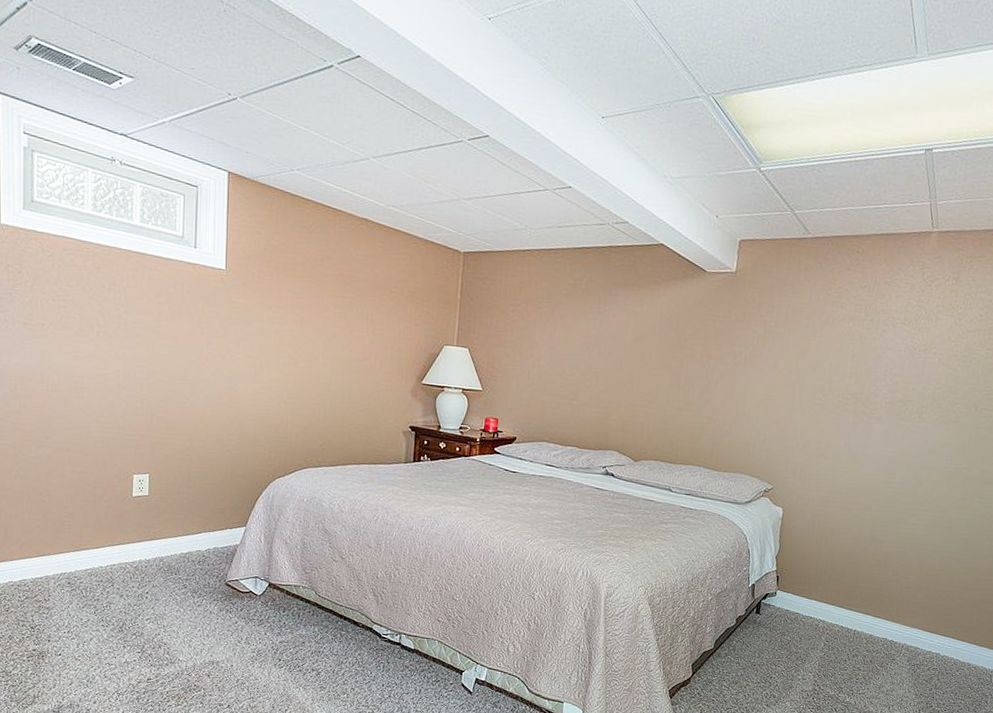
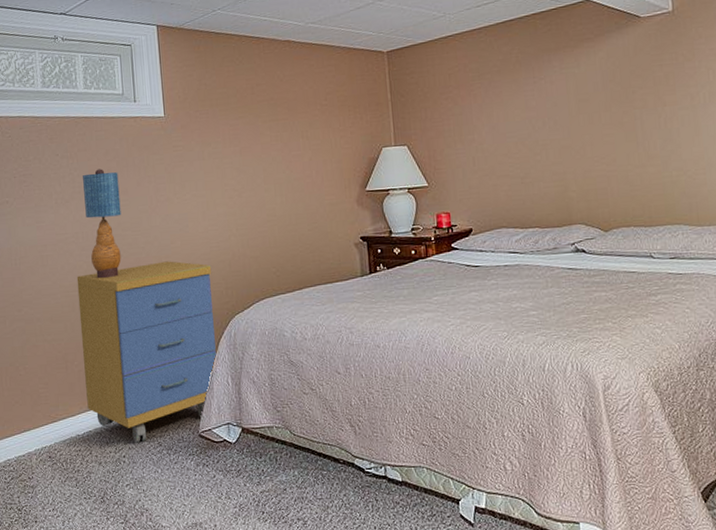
storage cabinet: none [113,413,257,582] -> present [76,261,216,443]
table lamp: none [129,309,169,422] -> present [83,169,121,279]

